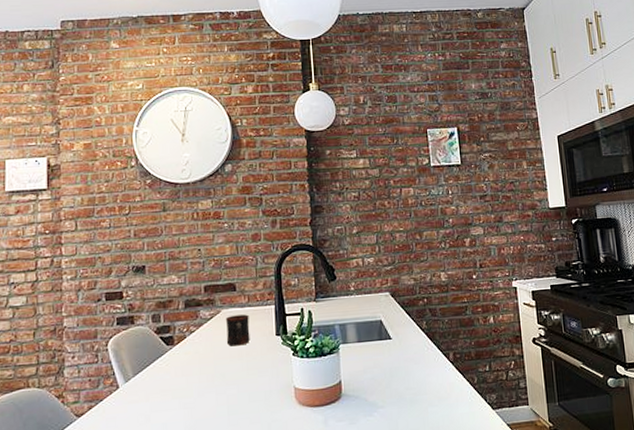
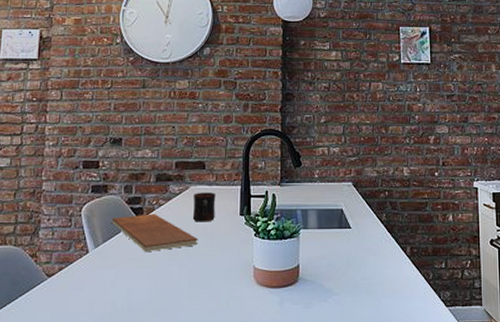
chopping board: none [140,341,234,383] -> present [111,213,198,253]

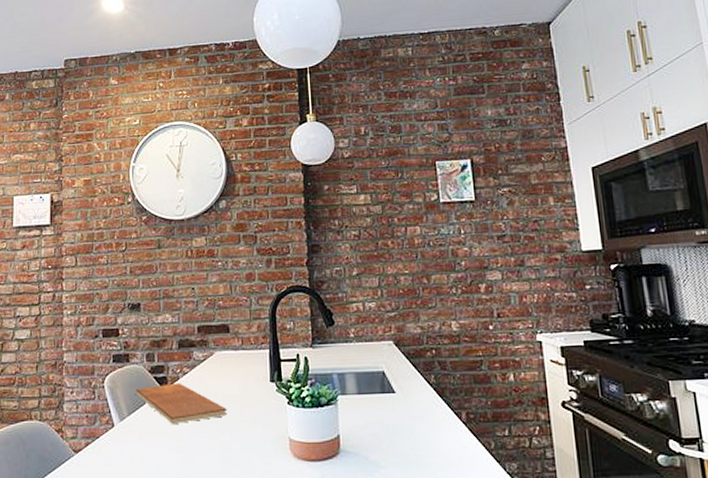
mug: present [192,192,216,222] -> none [219,358,244,391]

